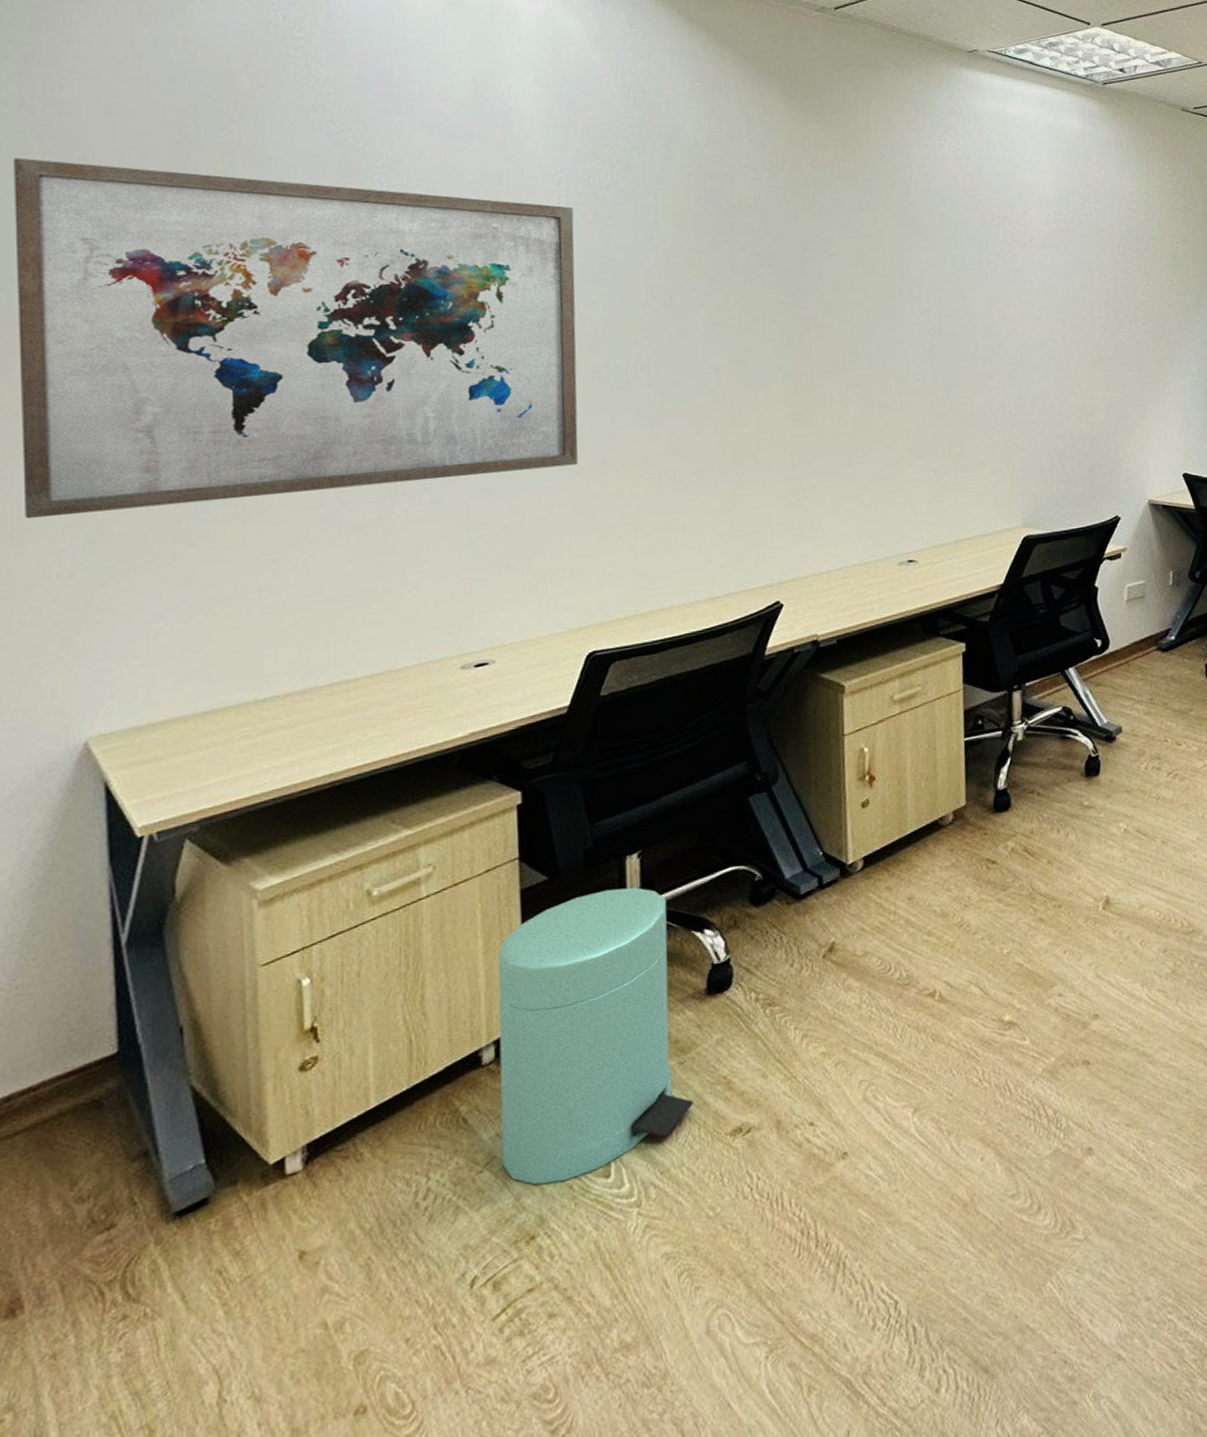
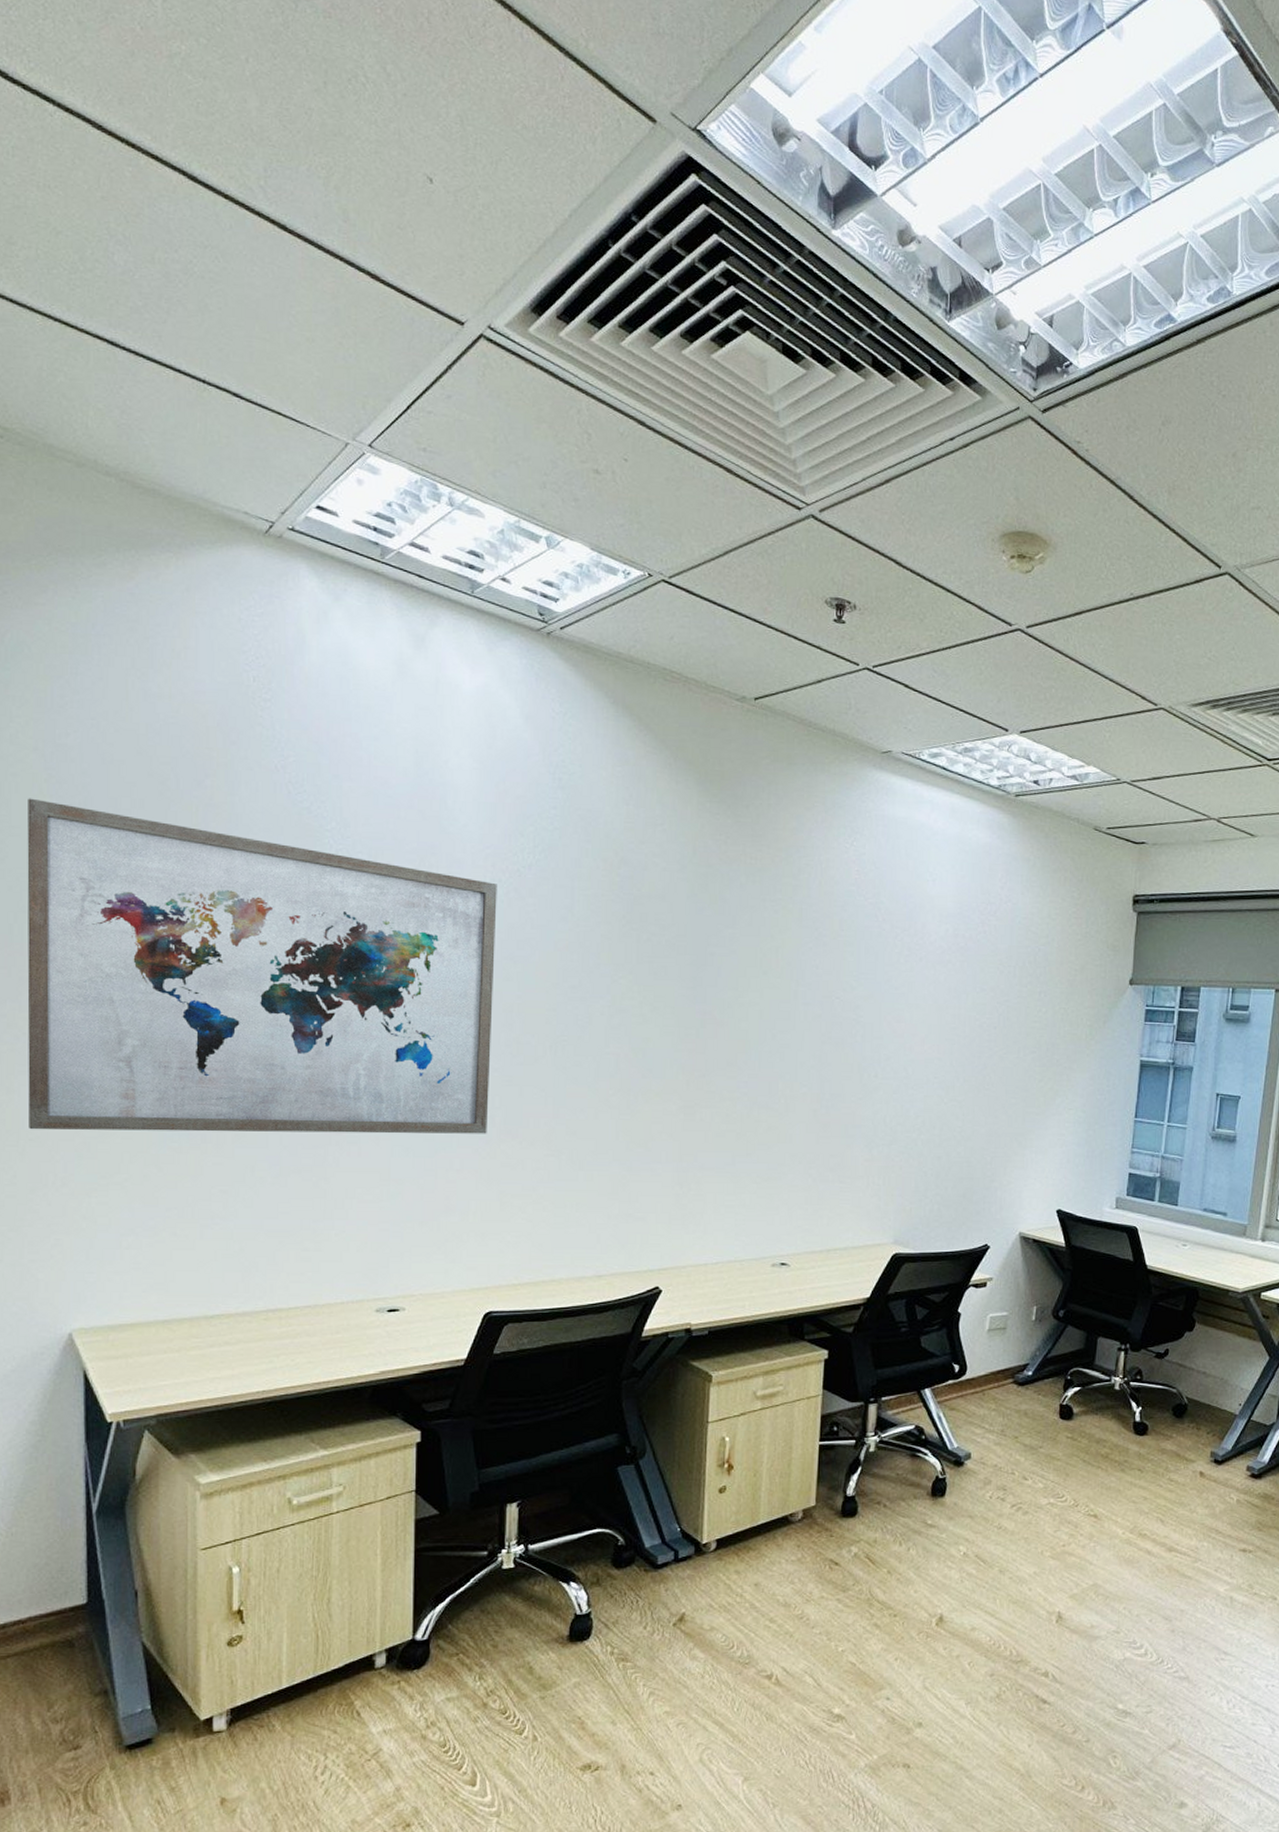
trash can: present [497,887,694,1186] -> none [387,1531,551,1781]

